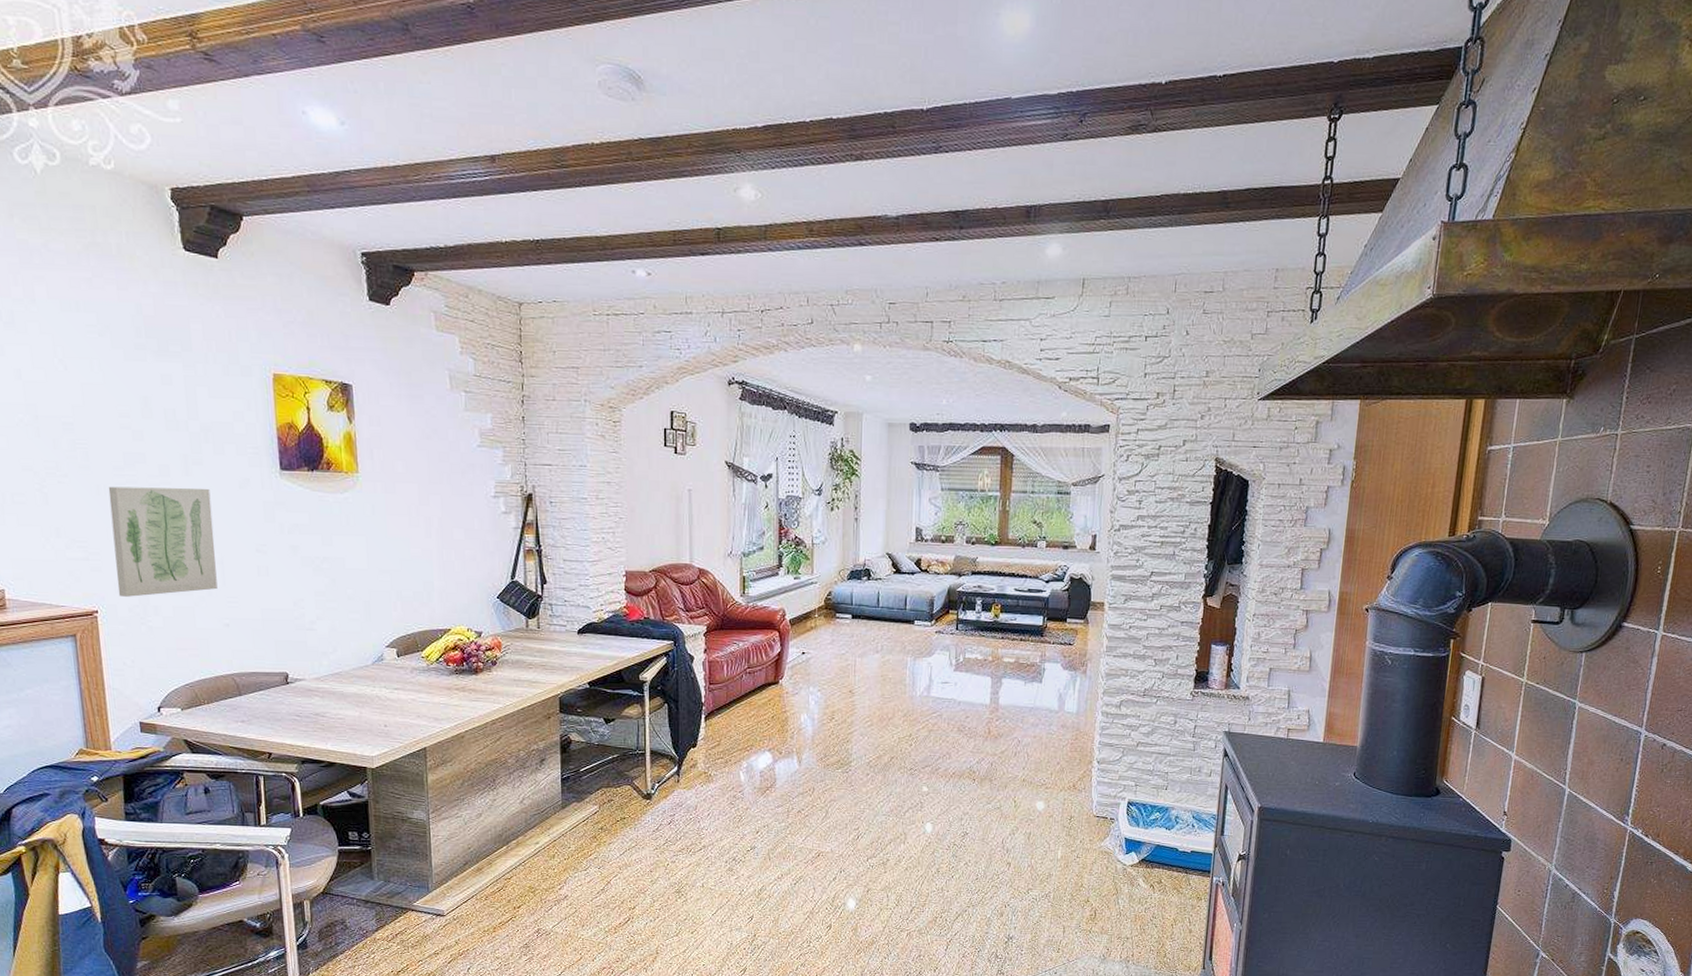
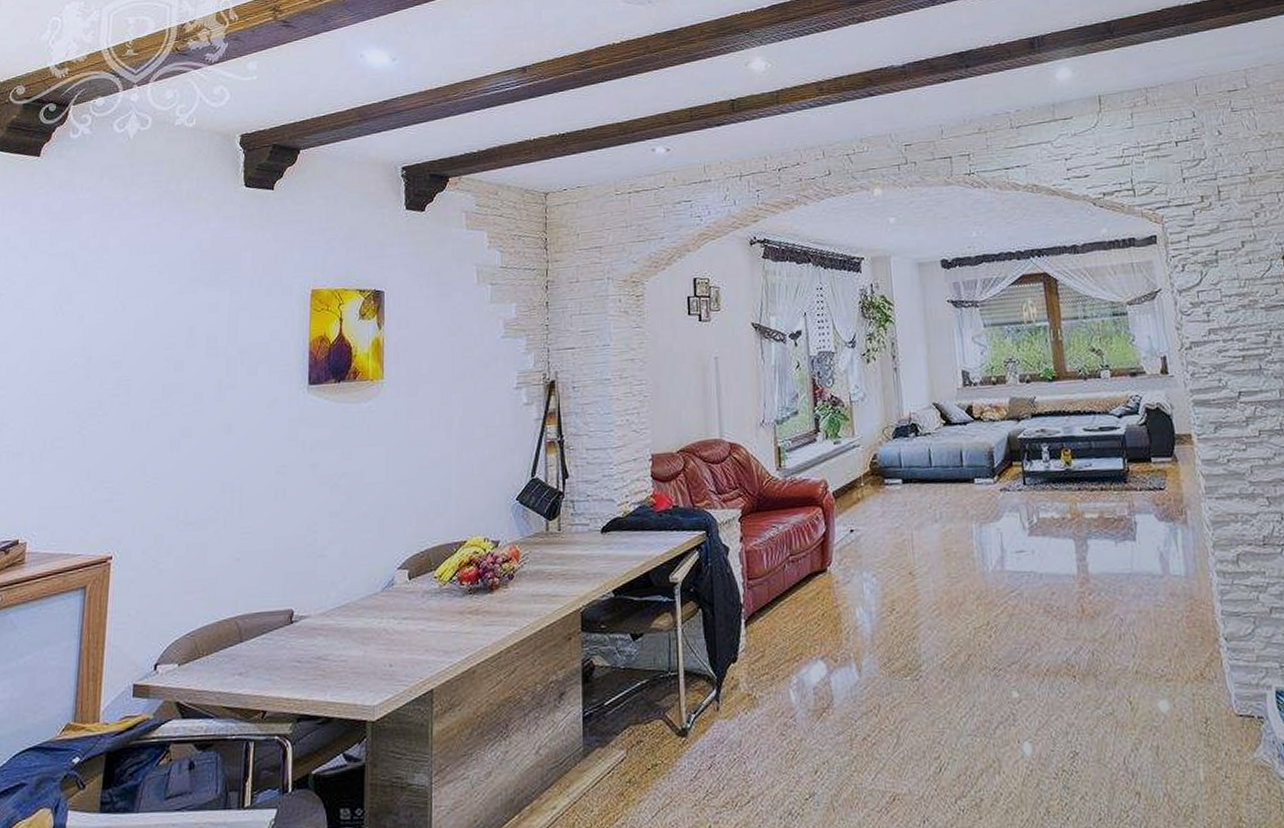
wall art: present [108,486,218,597] -> none [135,412,239,538]

